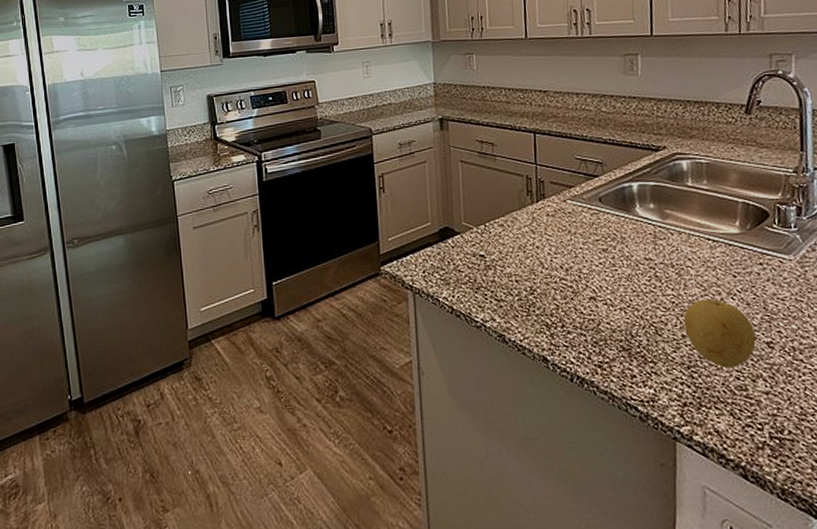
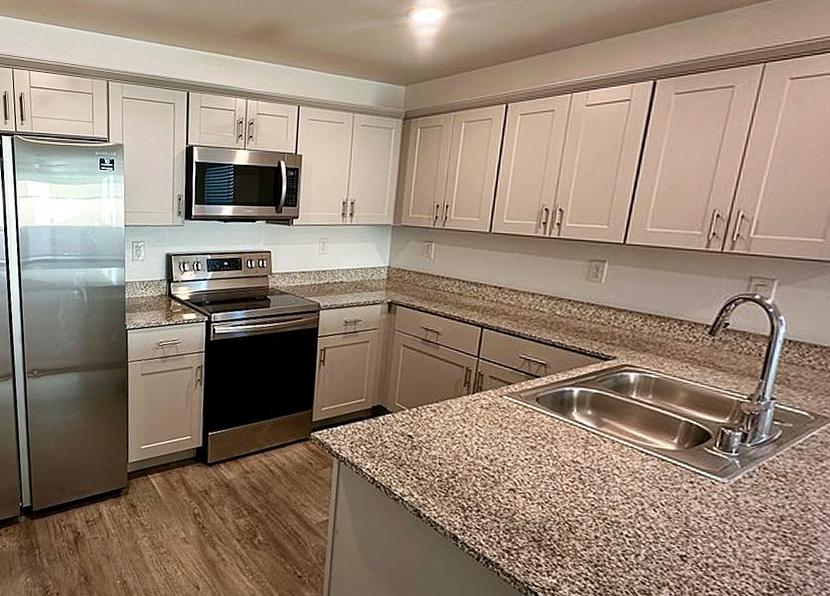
fruit: present [683,299,756,369] -> none [598,506,671,574]

